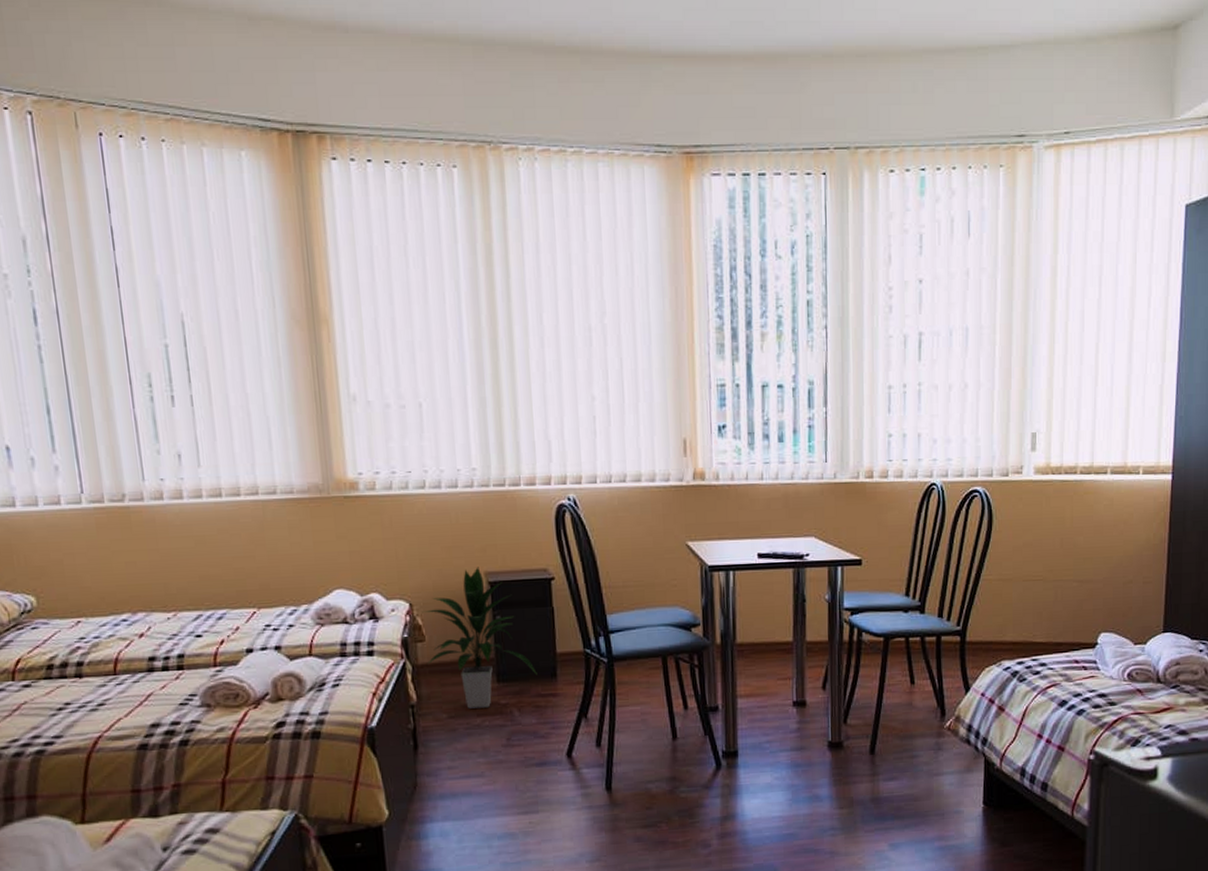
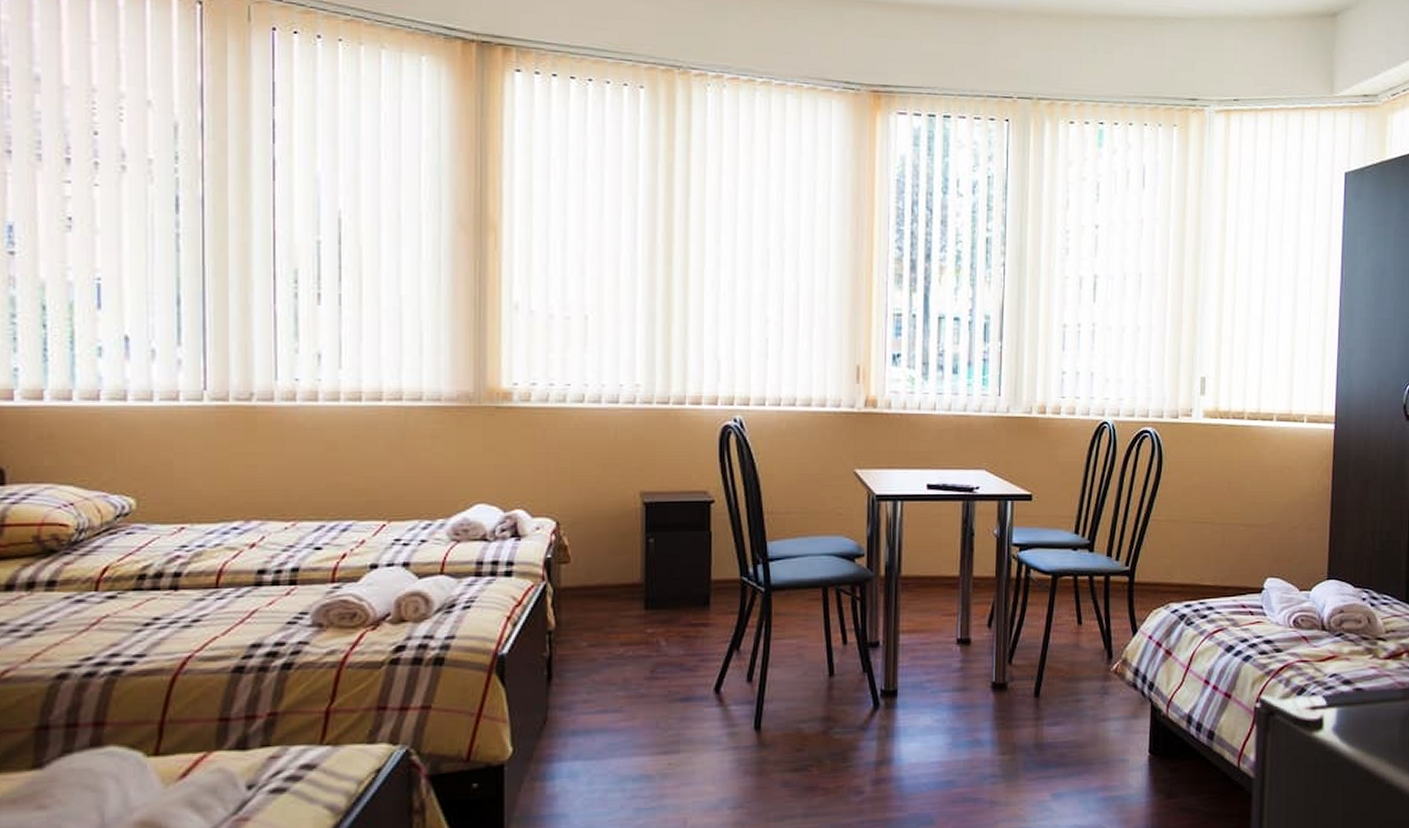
indoor plant: present [423,567,537,709] -> none [569,486,689,637]

